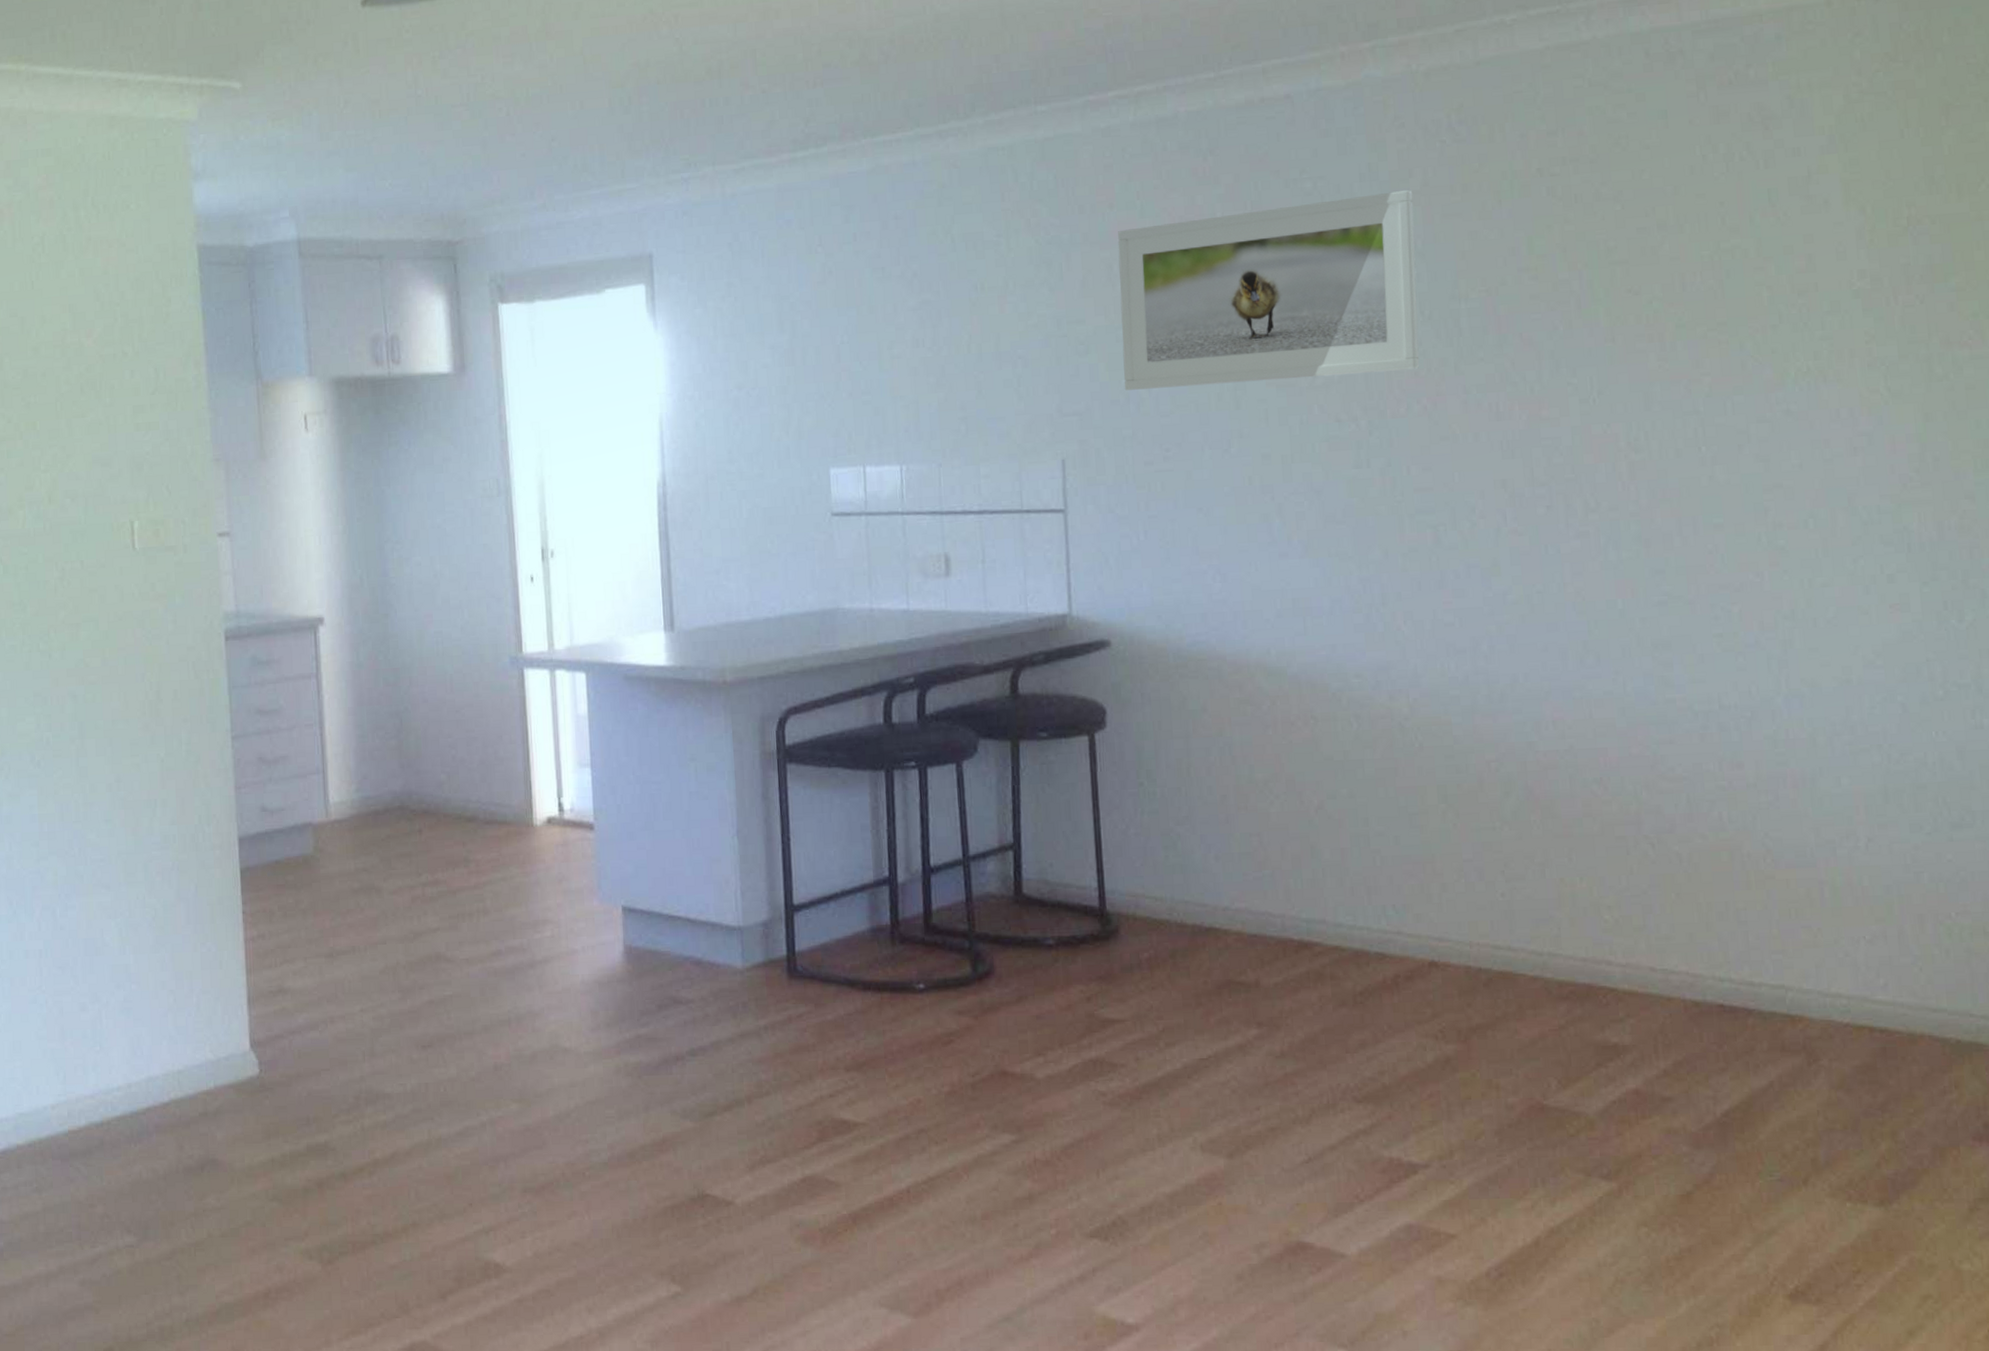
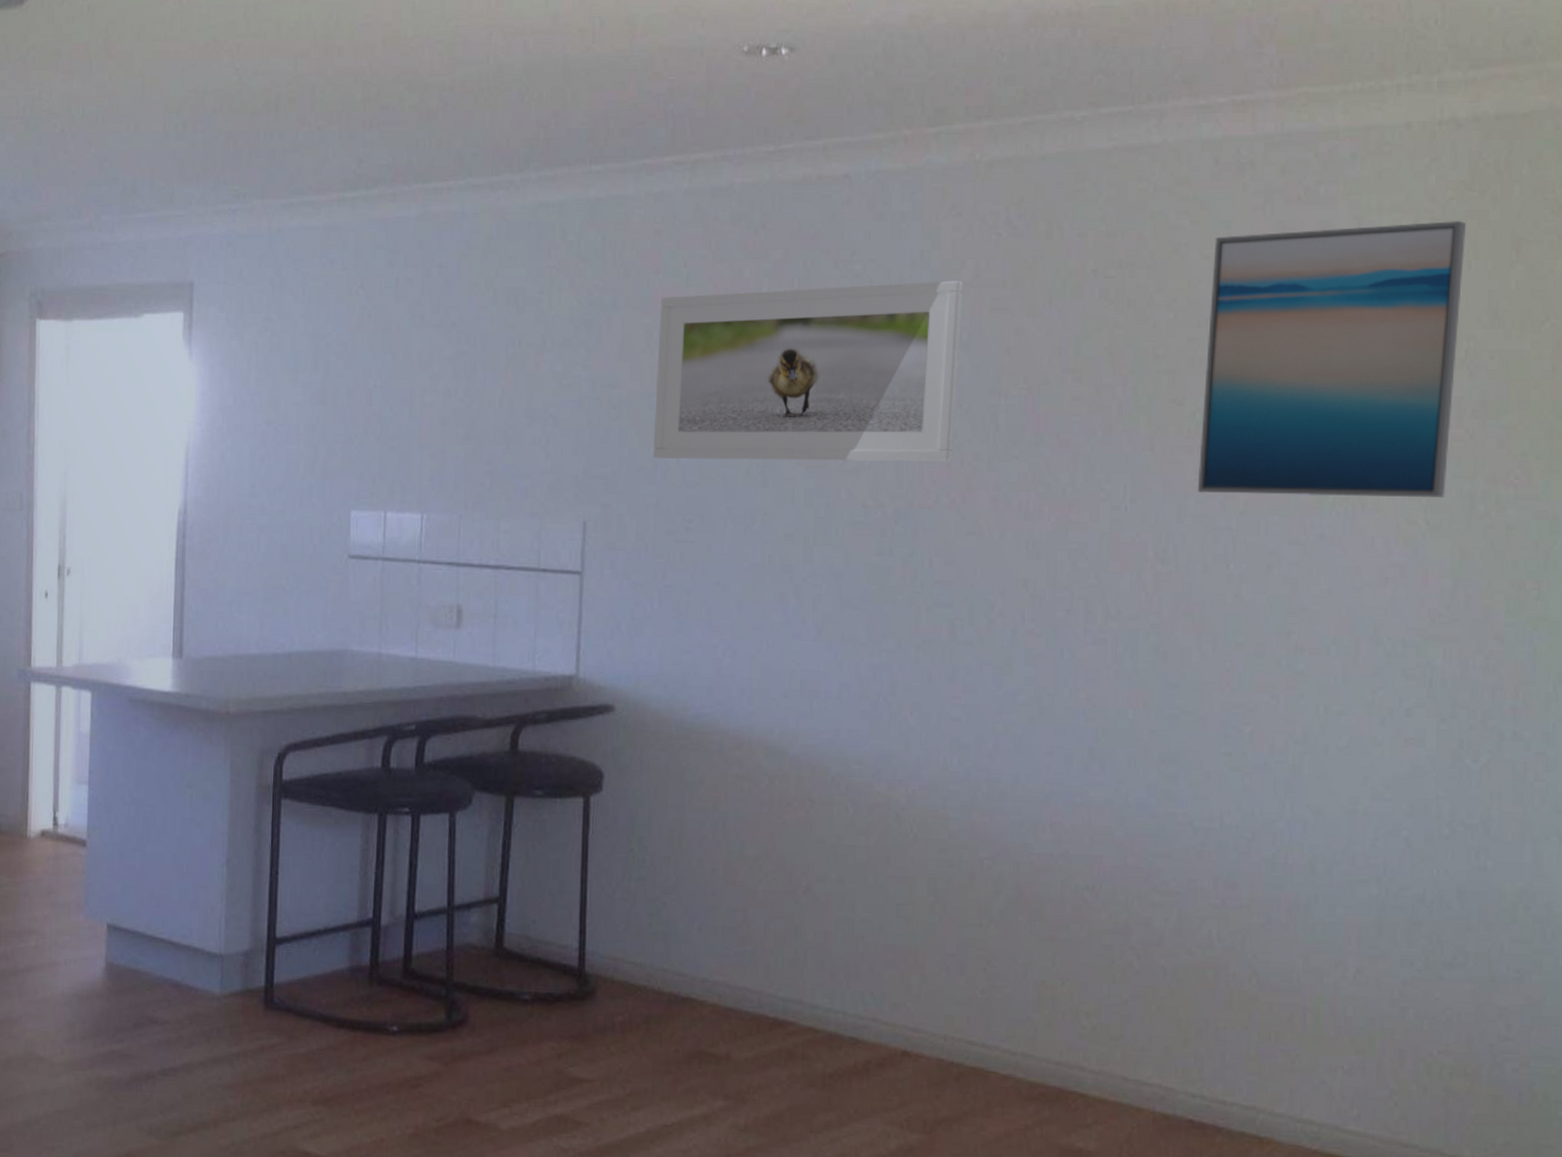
wall art: none [1653,92,1903,380] -> present [1197,221,1466,497]

